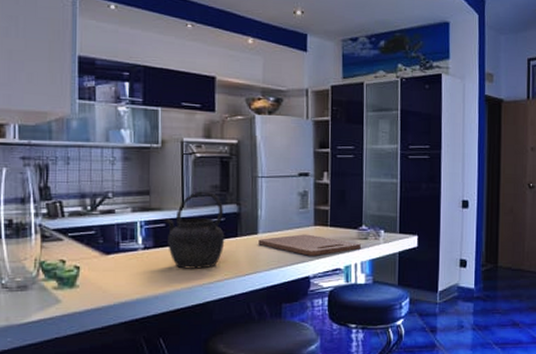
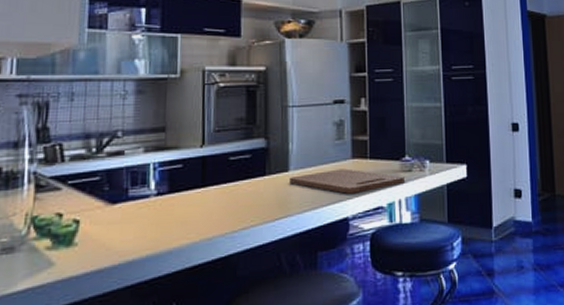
kettle: present [164,191,225,269] -> none [181,125,252,217]

